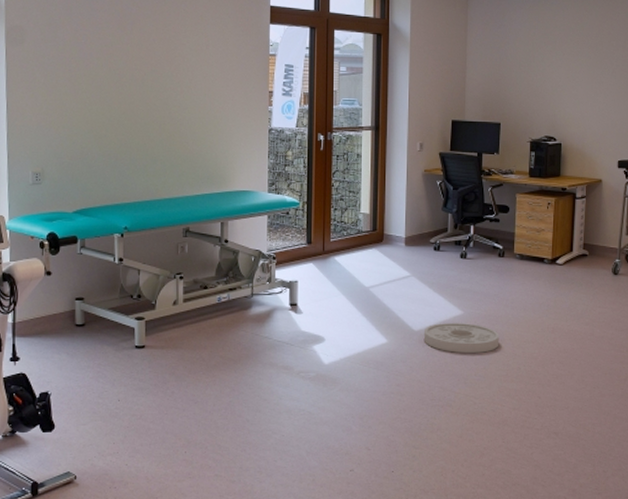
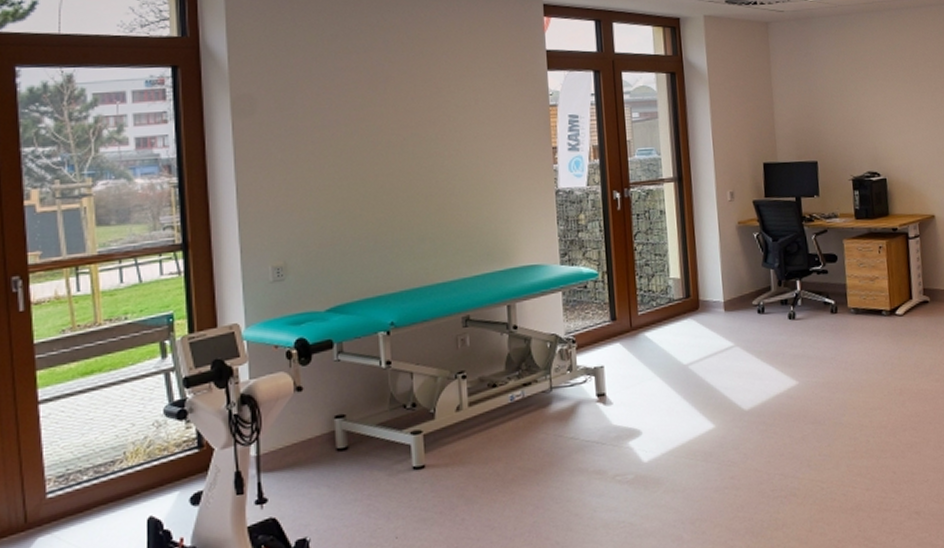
weight plate: present [423,323,499,354] -> none [755,394,843,432]

